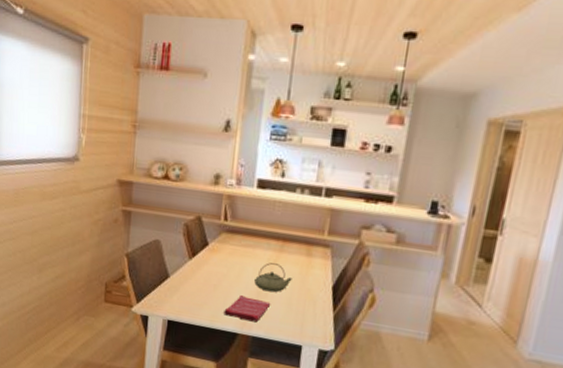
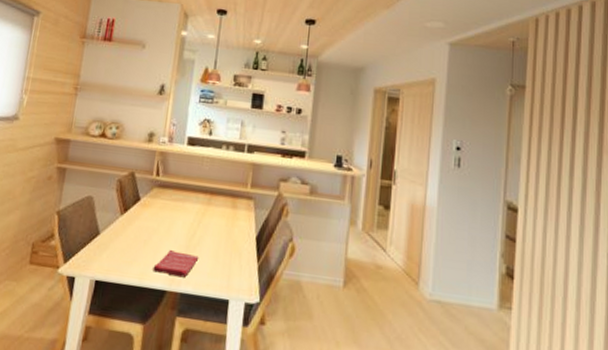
teapot: present [254,263,293,293] -> none [183,216,219,246]

